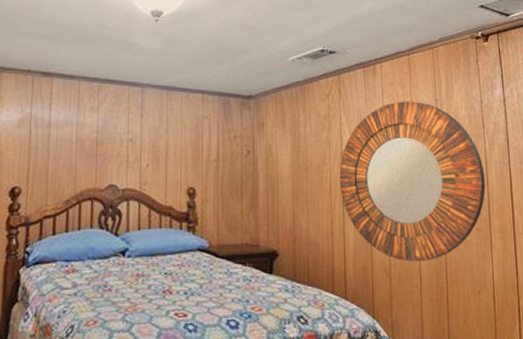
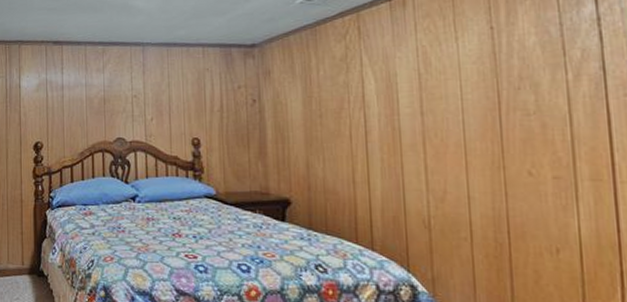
home mirror: present [339,101,486,262] -> none [361,32,568,214]

